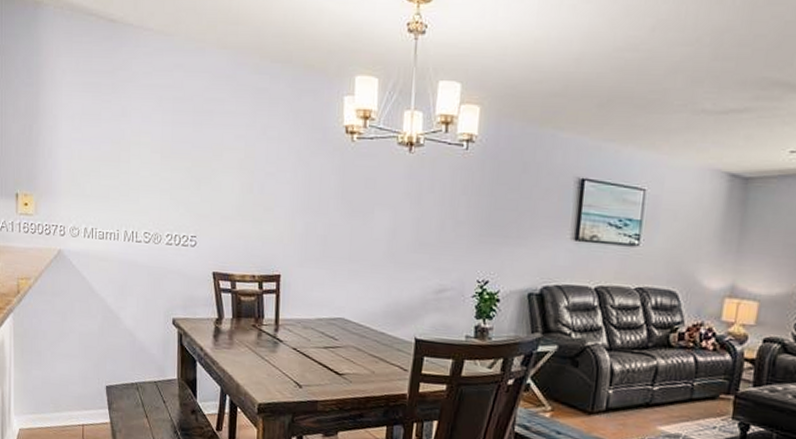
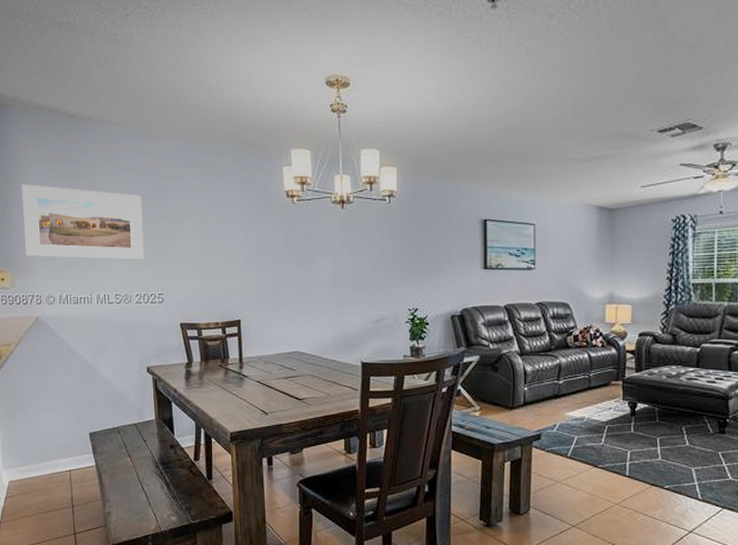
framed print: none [51,97,181,195] -> present [21,184,144,260]

